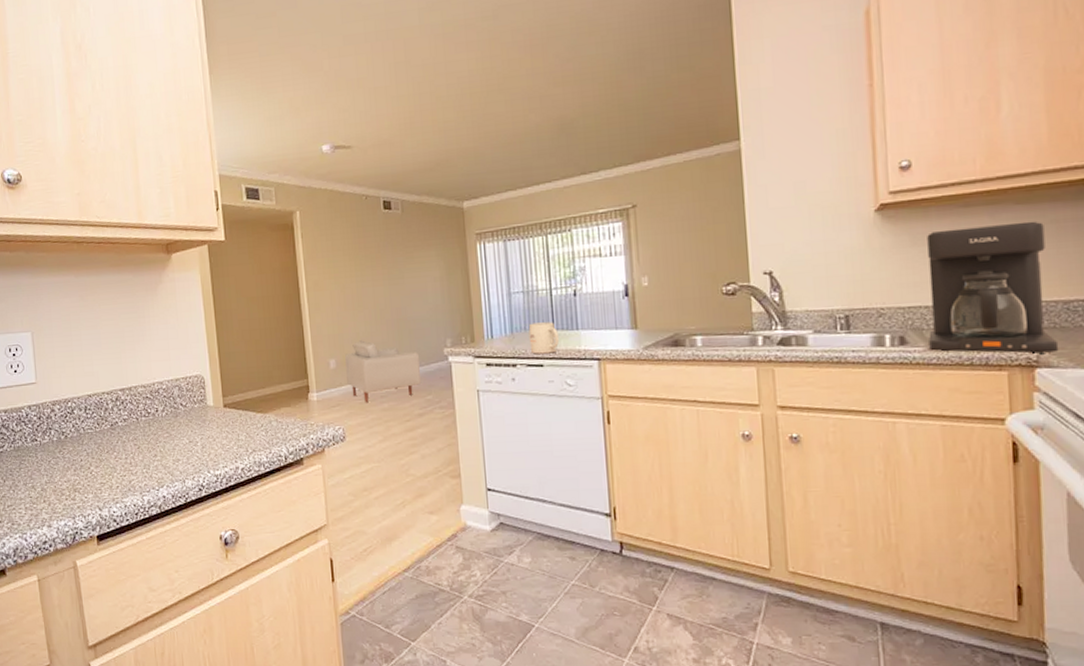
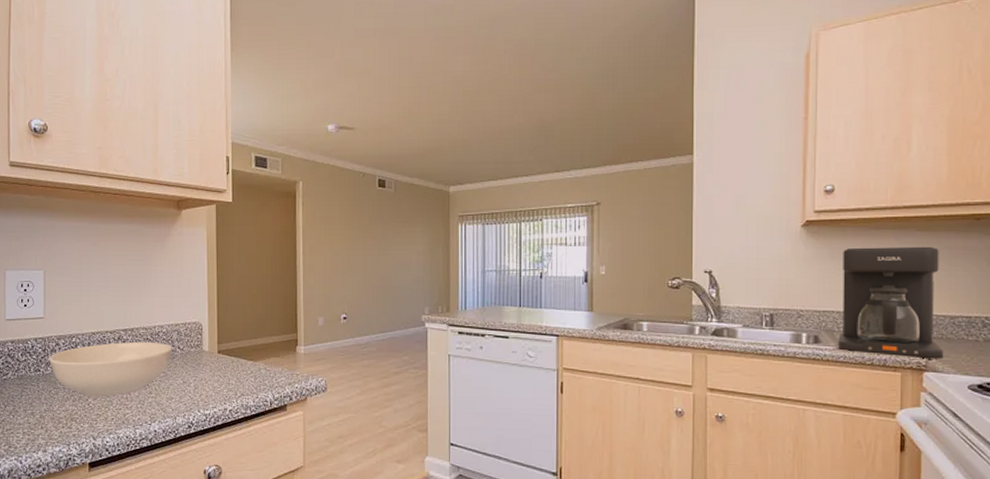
bowl: none [44,400,176,465] -> present [48,341,173,398]
chair: present [345,340,421,403] -> none [333,302,399,359]
mug: present [528,322,560,354] -> none [498,299,525,327]

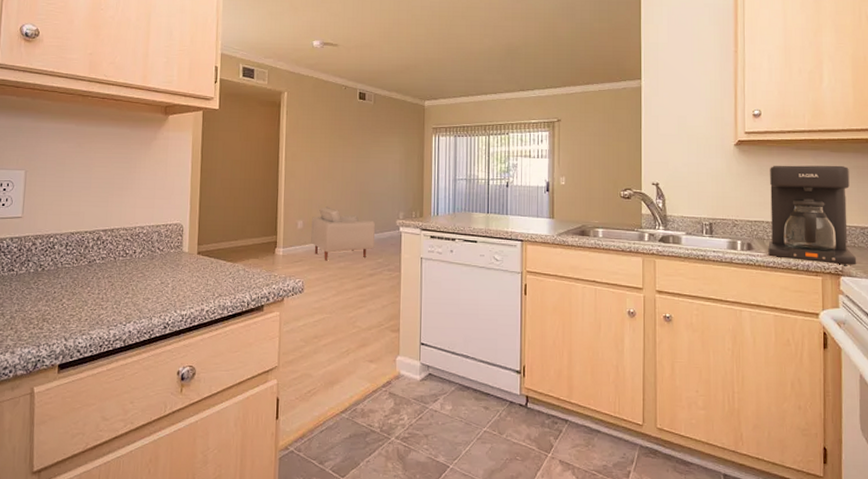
bowl: present [48,341,173,398] -> none [23,242,153,298]
chair: none [333,302,399,359] -> present [311,206,375,261]

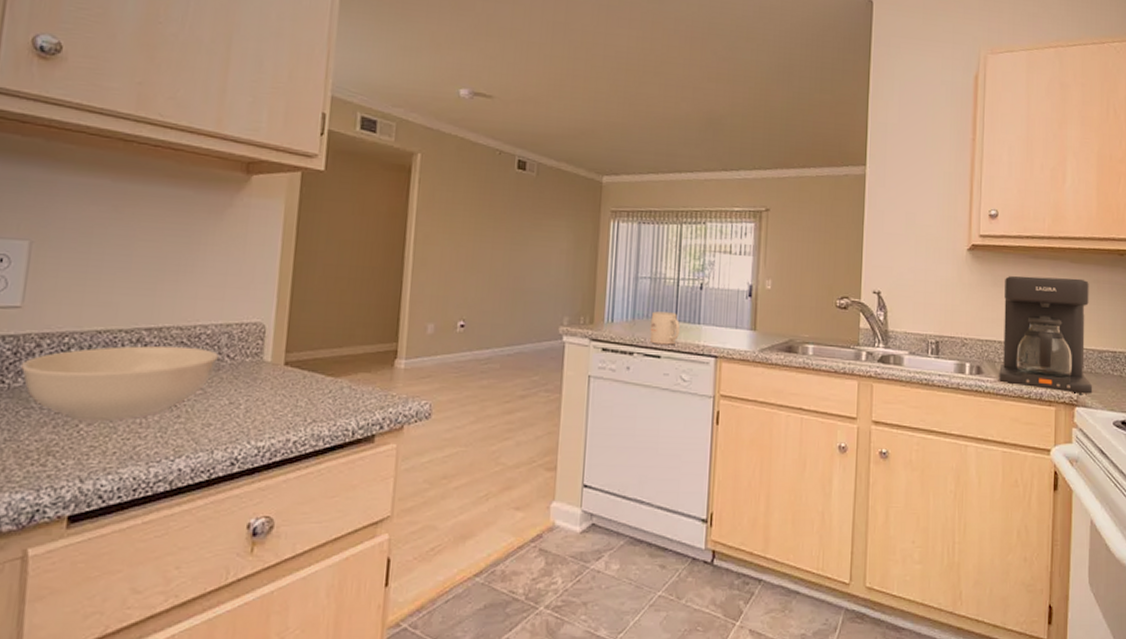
bowl: none [23,242,153,298] -> present [20,345,220,423]
chair: present [311,206,375,261] -> none [444,306,531,378]
mug: none [467,206,492,232] -> present [649,311,681,345]

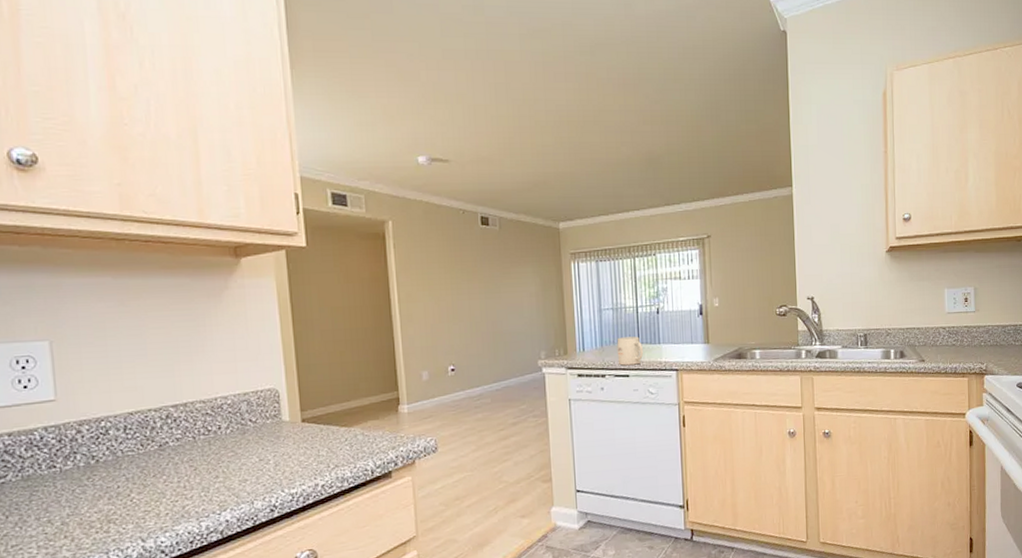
bowl: present [20,345,220,423] -> none [66,416,243,492]
coffee maker: present [999,275,1093,394] -> none [919,265,999,364]

